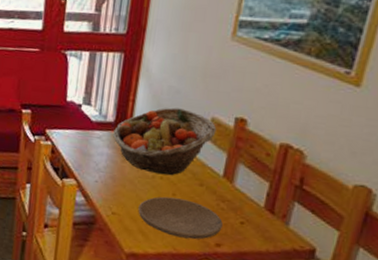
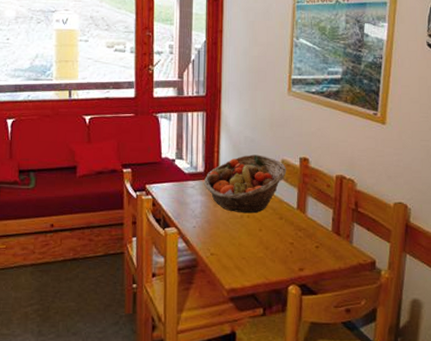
plate: present [138,196,223,240] -> none [232,233,302,268]

